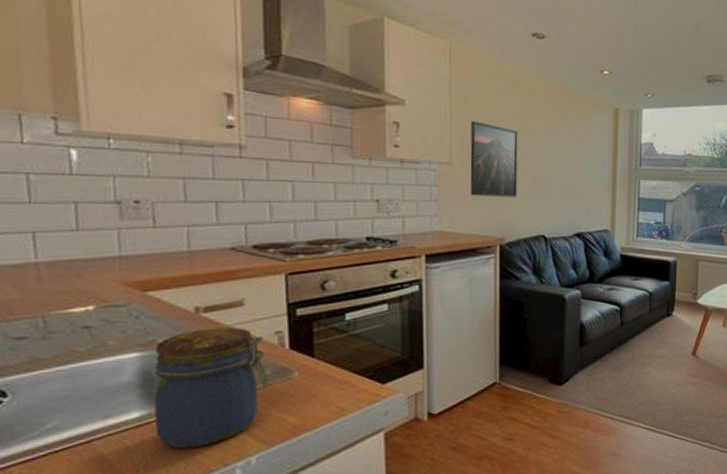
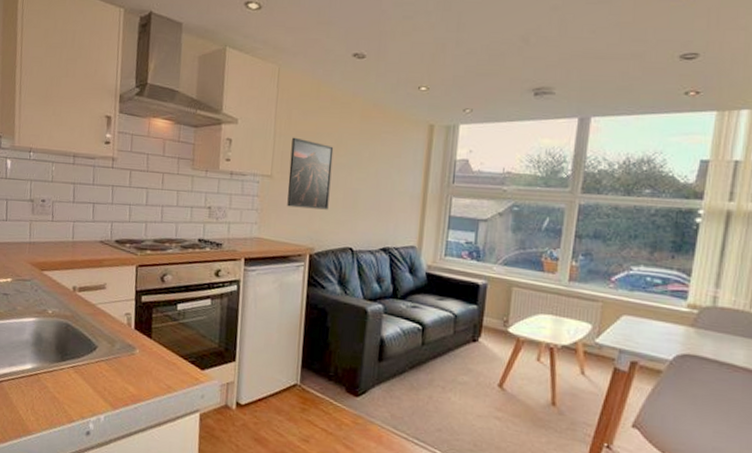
jar: present [154,328,268,449] -> none [40,304,118,400]

